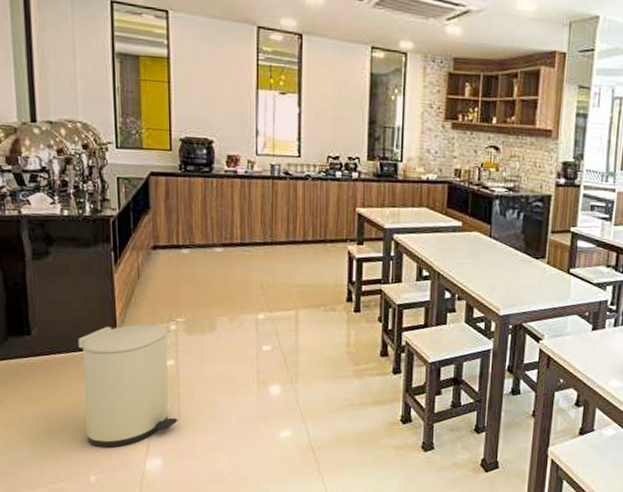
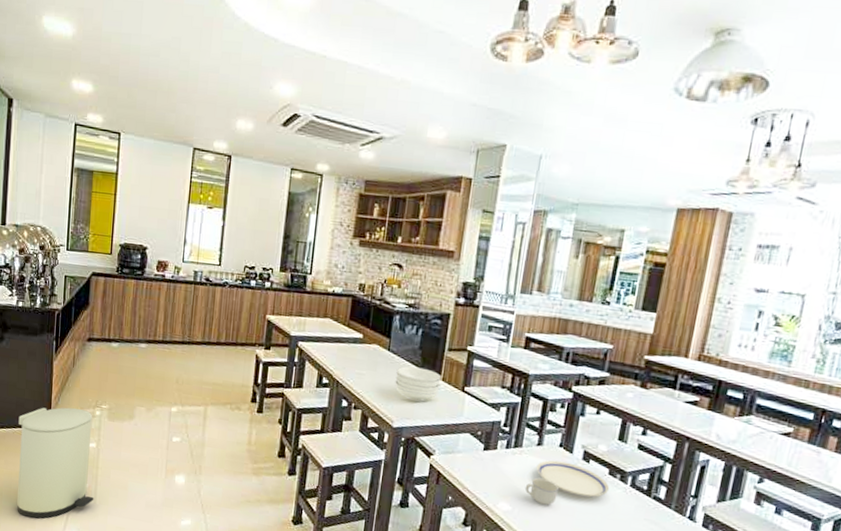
bowl: none [499,252,546,287] -> present [395,366,441,402]

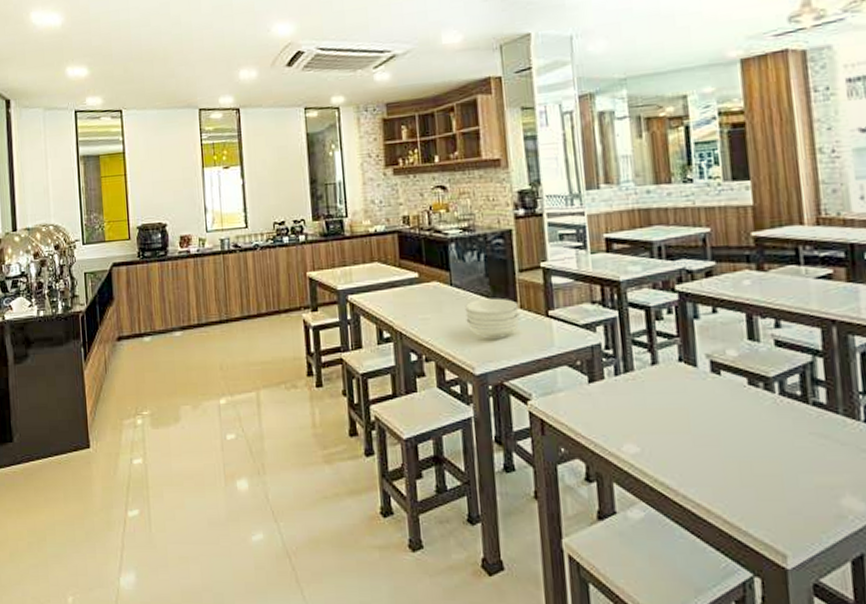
pedal bin: present [16,407,94,519] -> none [54,421,149,564]
cup: present [524,477,559,506] -> none [650,404,693,439]
plate: present [536,460,610,499] -> none [657,379,755,420]

